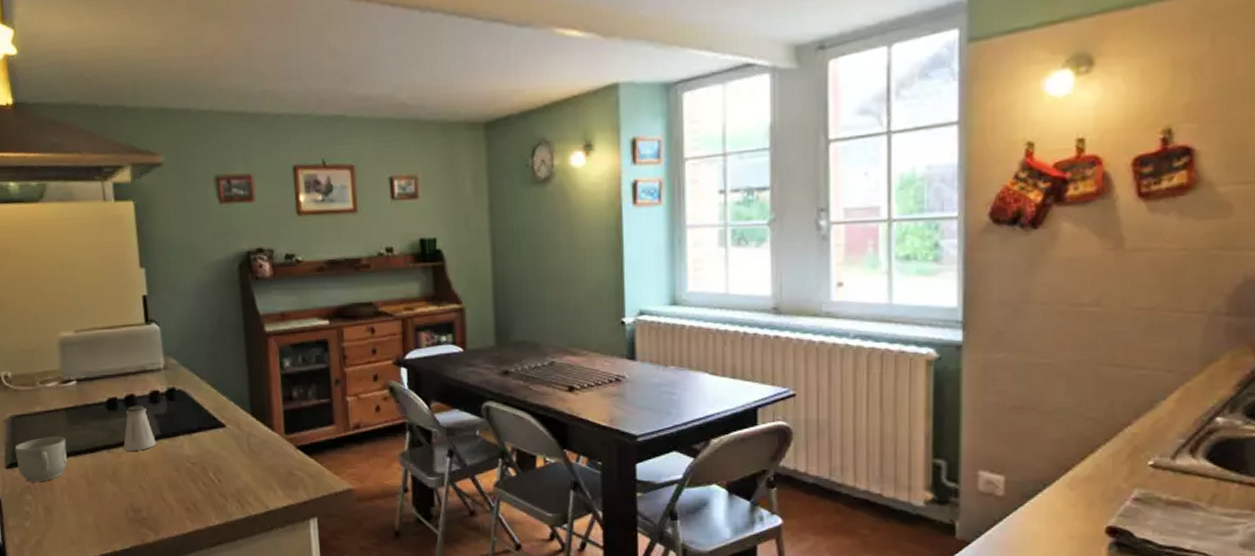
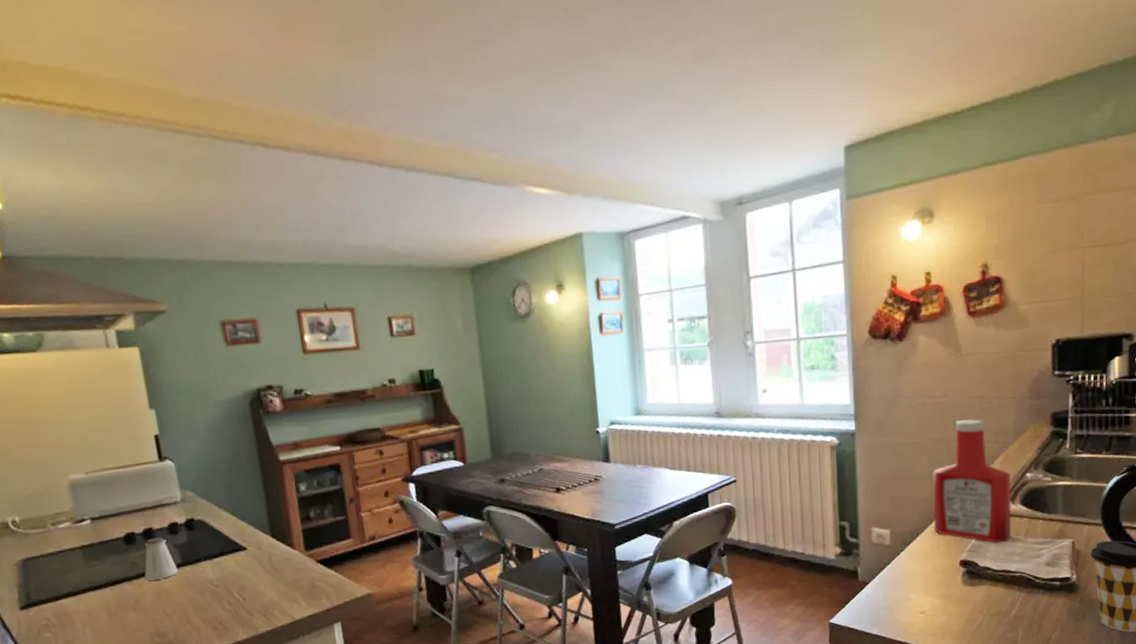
mug: present [14,437,67,482] -> none [28,574,87,621]
ketchup bottle: none [1069,338,1192,508] -> present [932,419,1011,543]

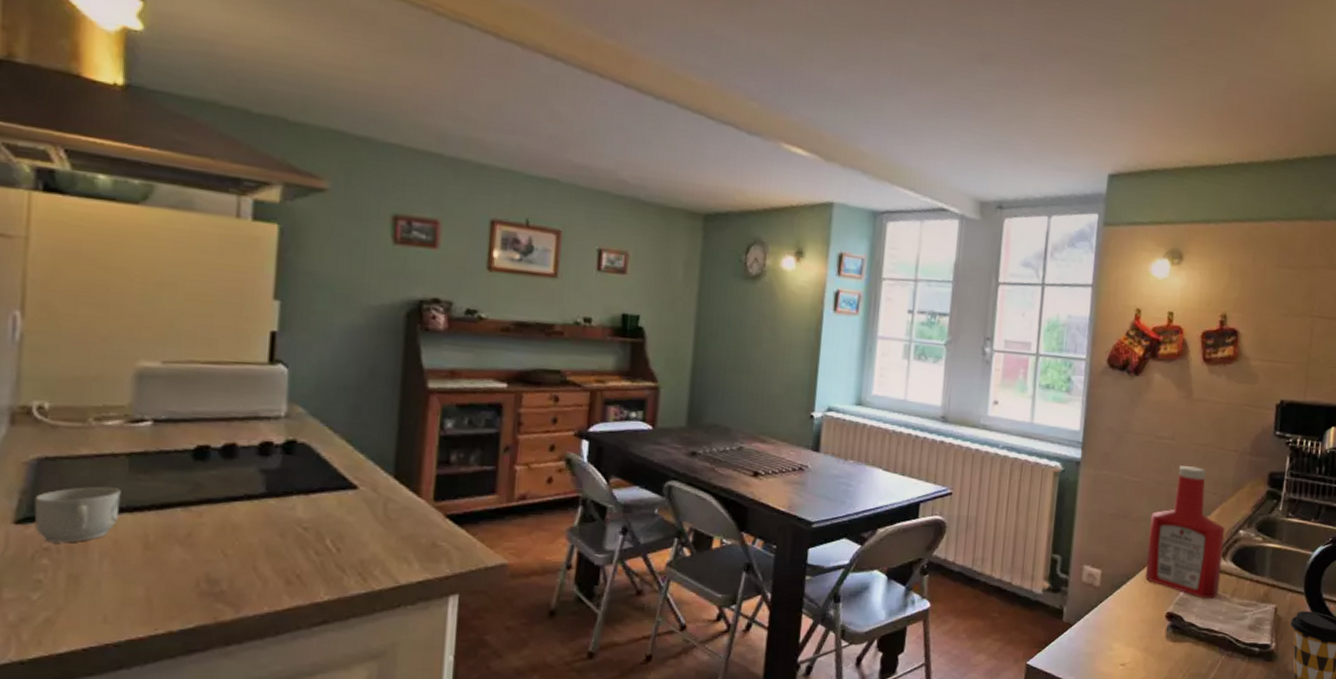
mug: none [28,574,87,621] -> present [34,487,121,543]
saltshaker: present [144,537,178,581] -> none [207,456,258,511]

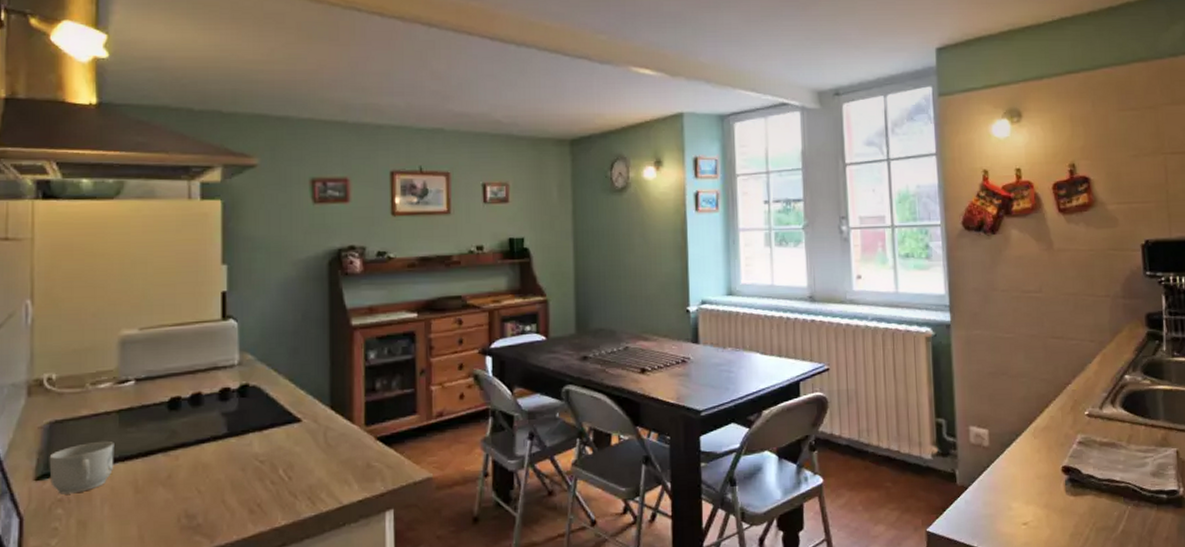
ketchup bottle: present [1145,466,1226,598] -> none [1030,316,1114,448]

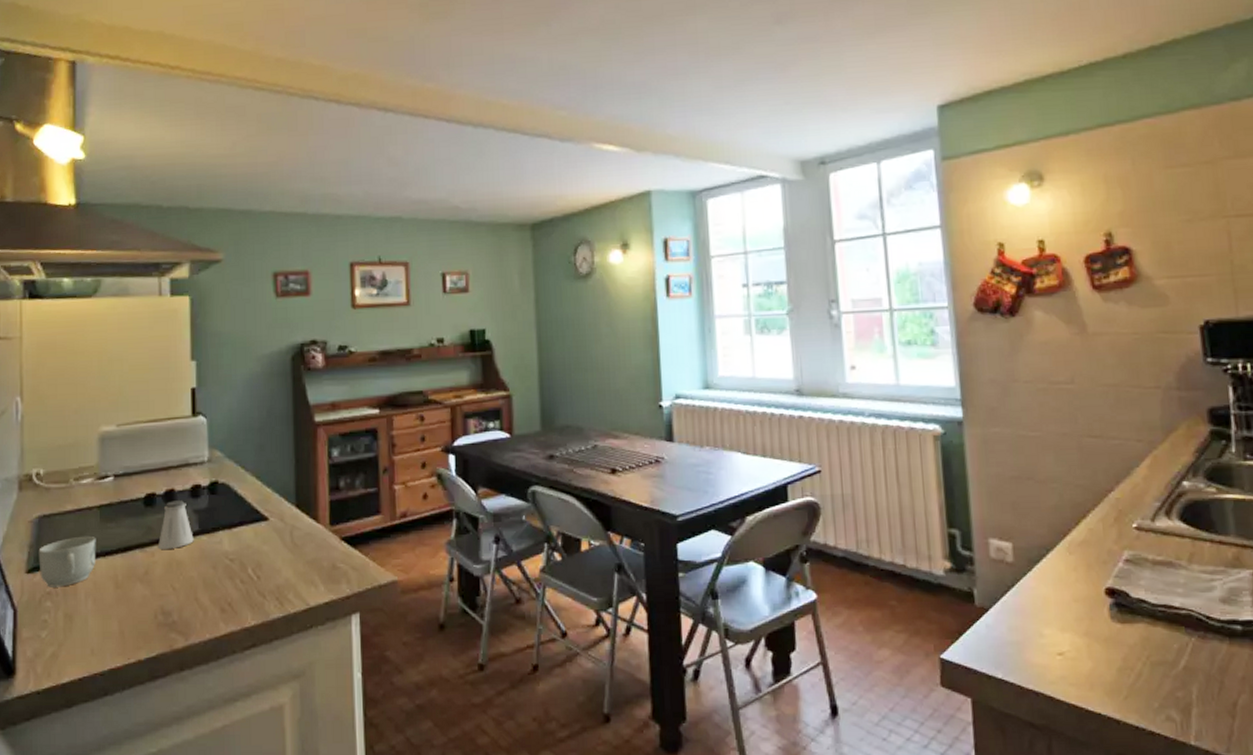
saltshaker: none [182,403,222,453] -> present [157,500,194,549]

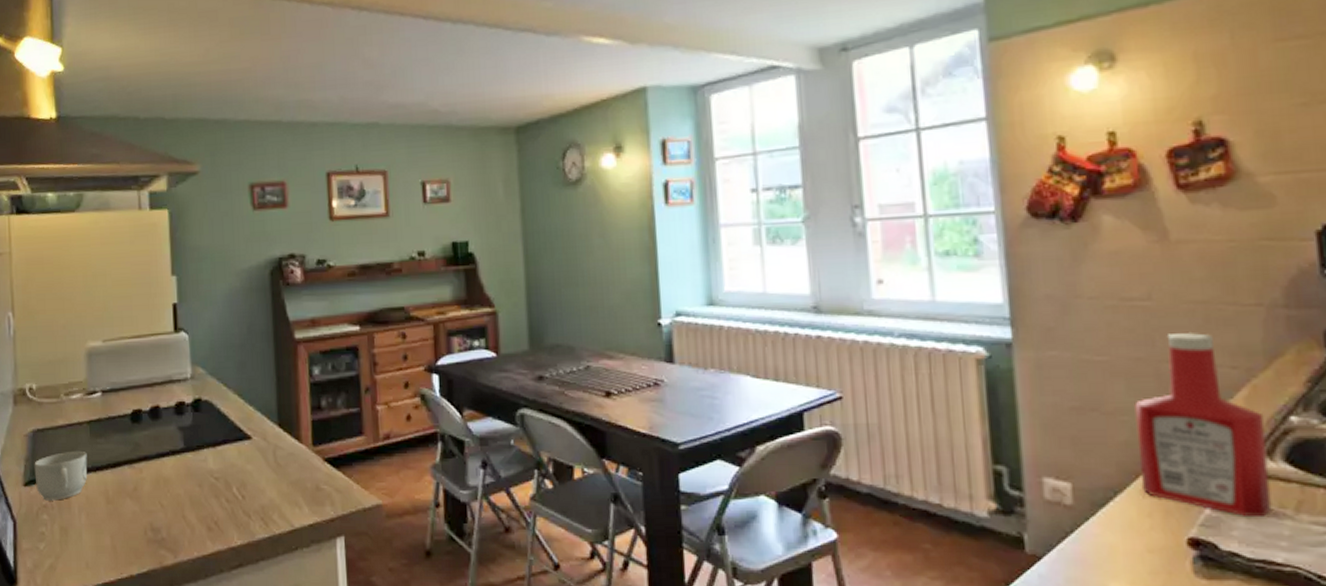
saltshaker: present [157,500,194,549] -> none [145,417,180,466]
ketchup bottle: none [1062,411,1171,568] -> present [1134,333,1272,516]

